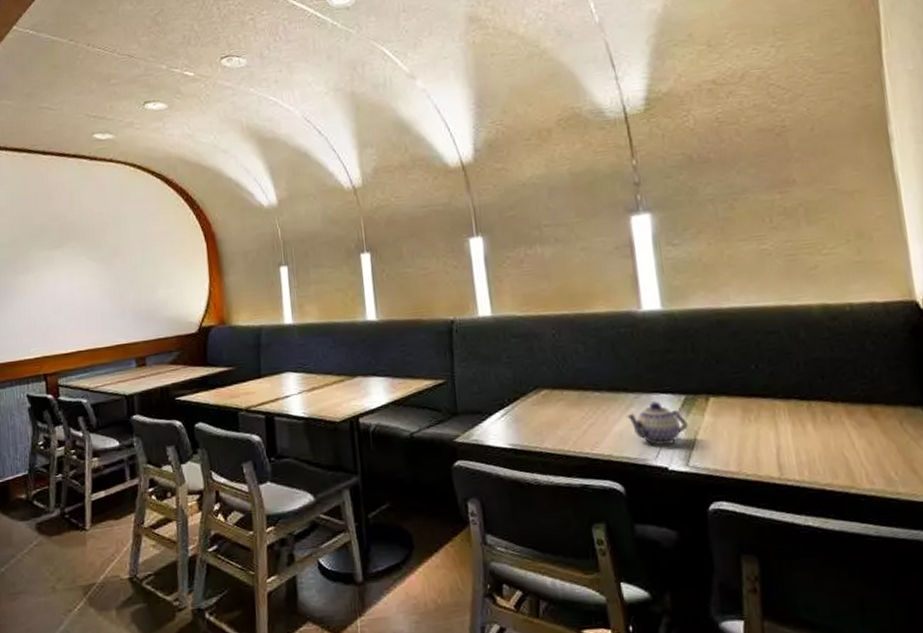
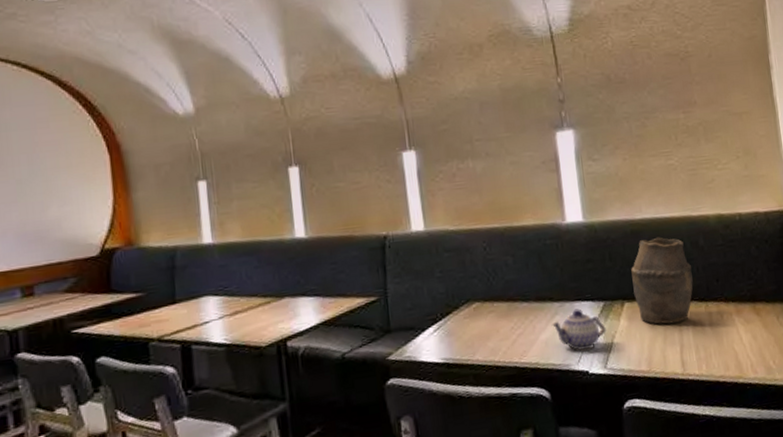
vase: none [717,328,792,423] -> present [631,237,693,324]

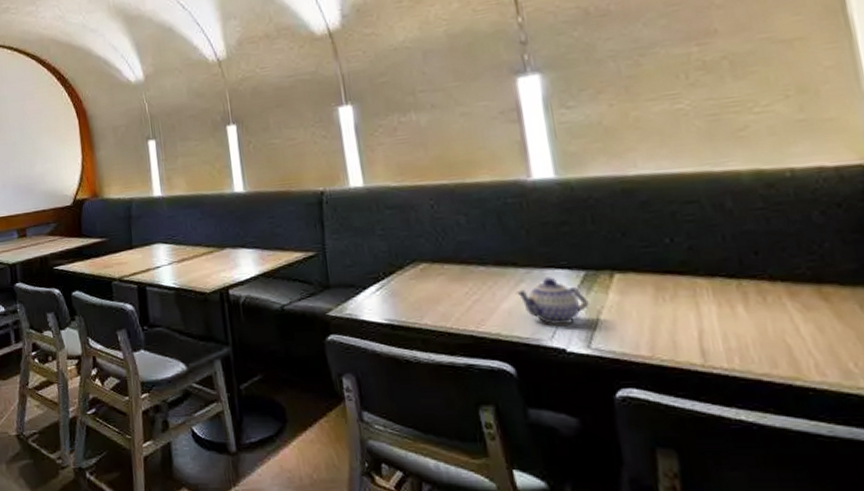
vase: present [631,237,693,324] -> none [623,197,717,303]

